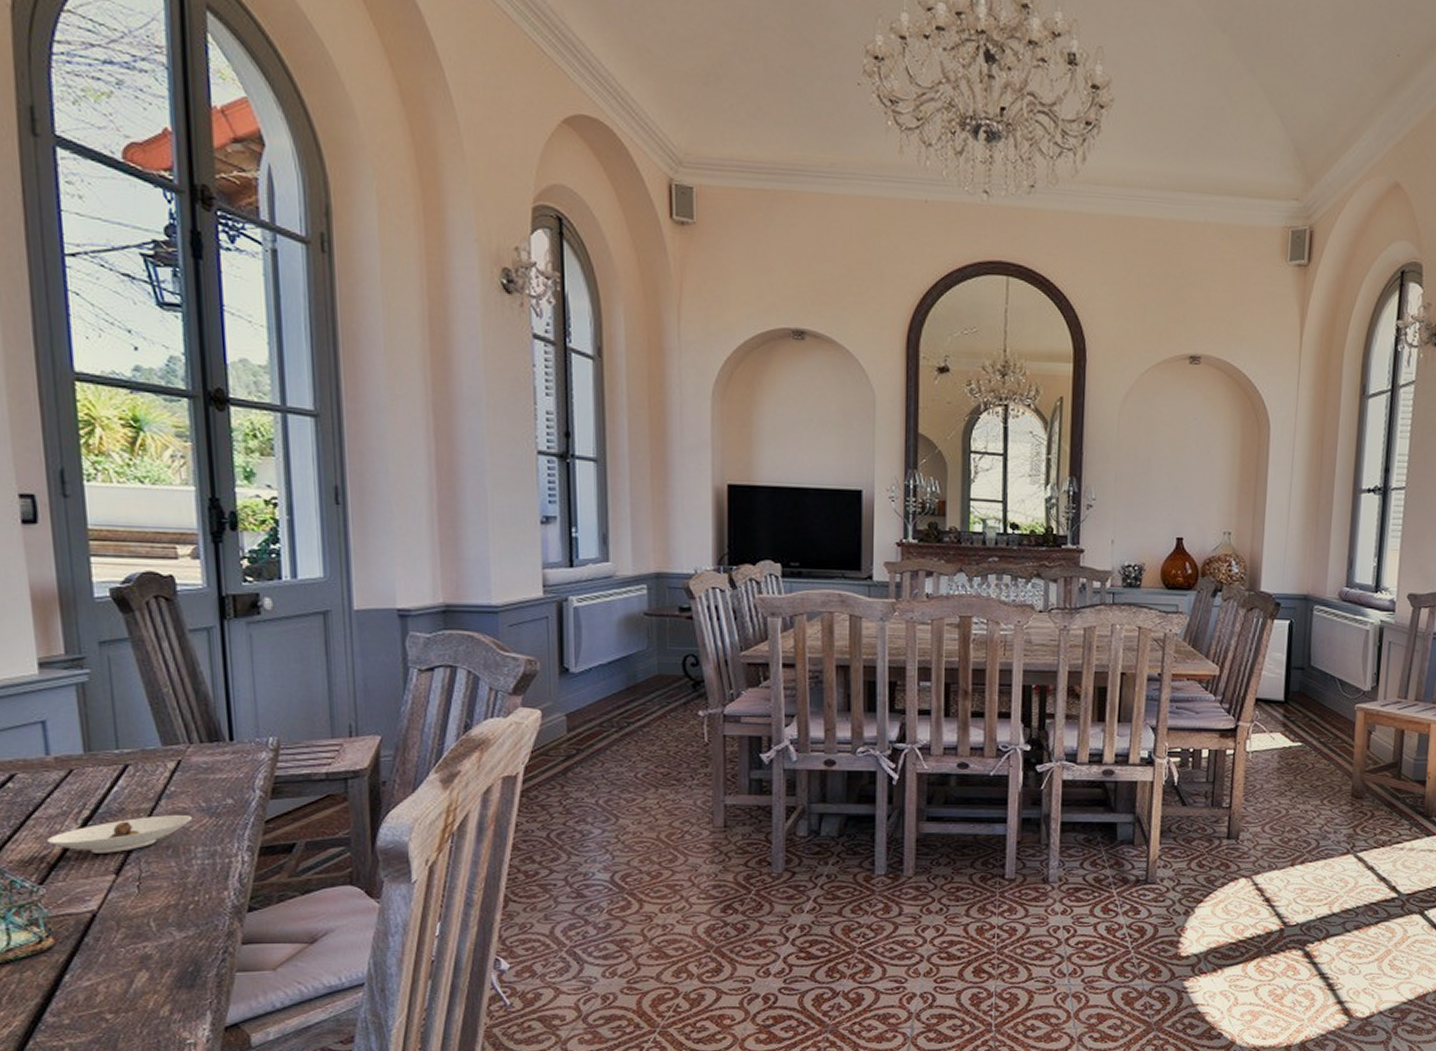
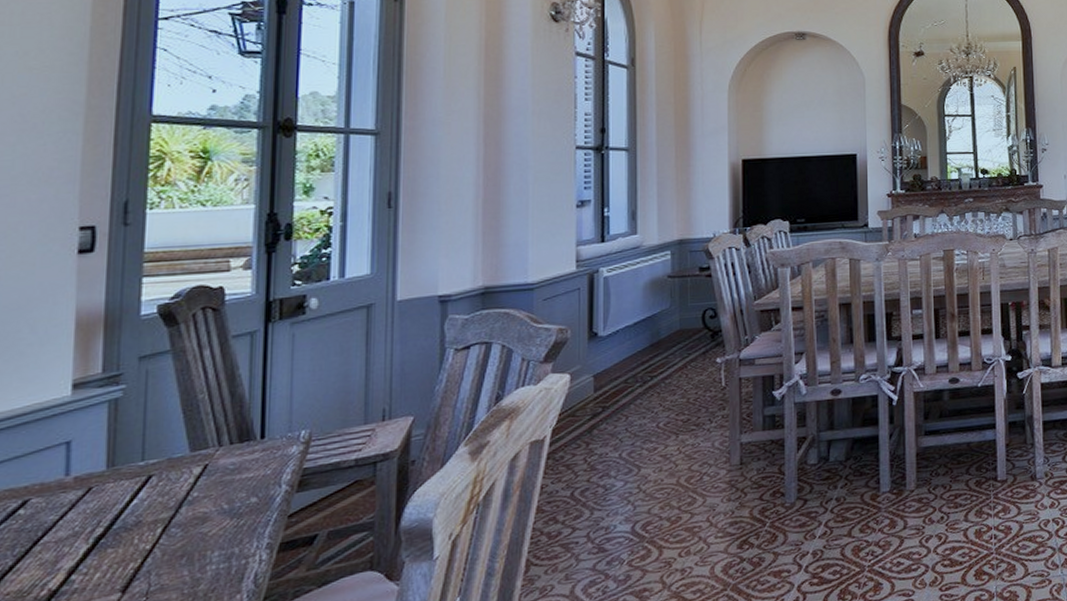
saucer: present [47,815,193,853] -> none [53,520,213,573]

